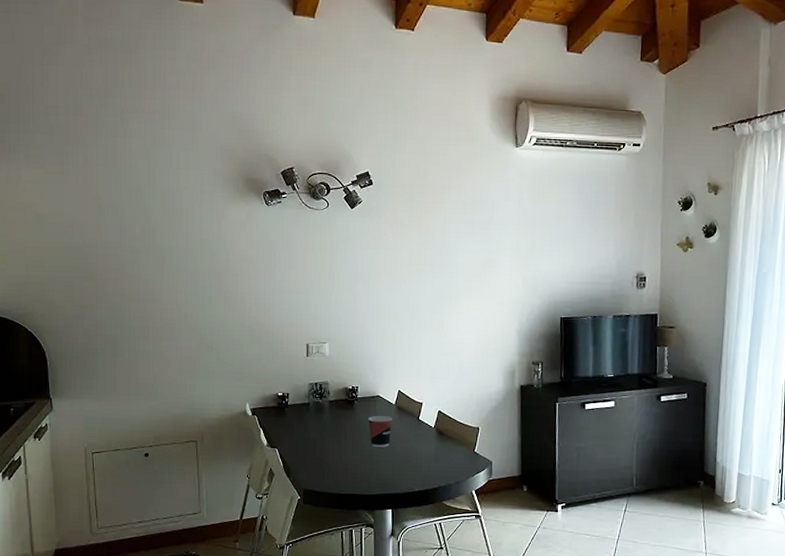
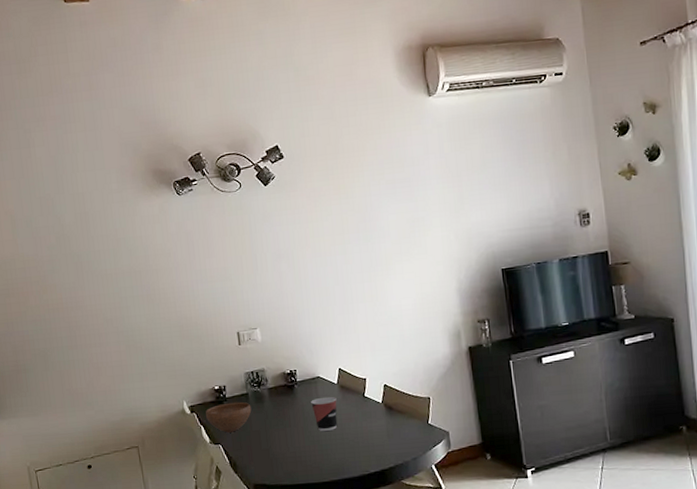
bowl: none [266,409,311,438] -> present [205,401,252,433]

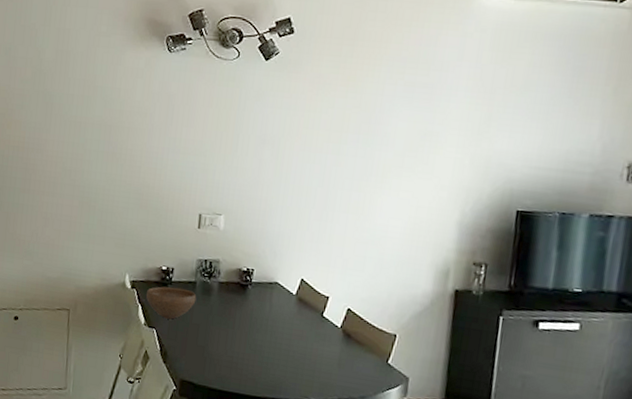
cup: present [311,396,338,432] -> none [261,305,291,344]

